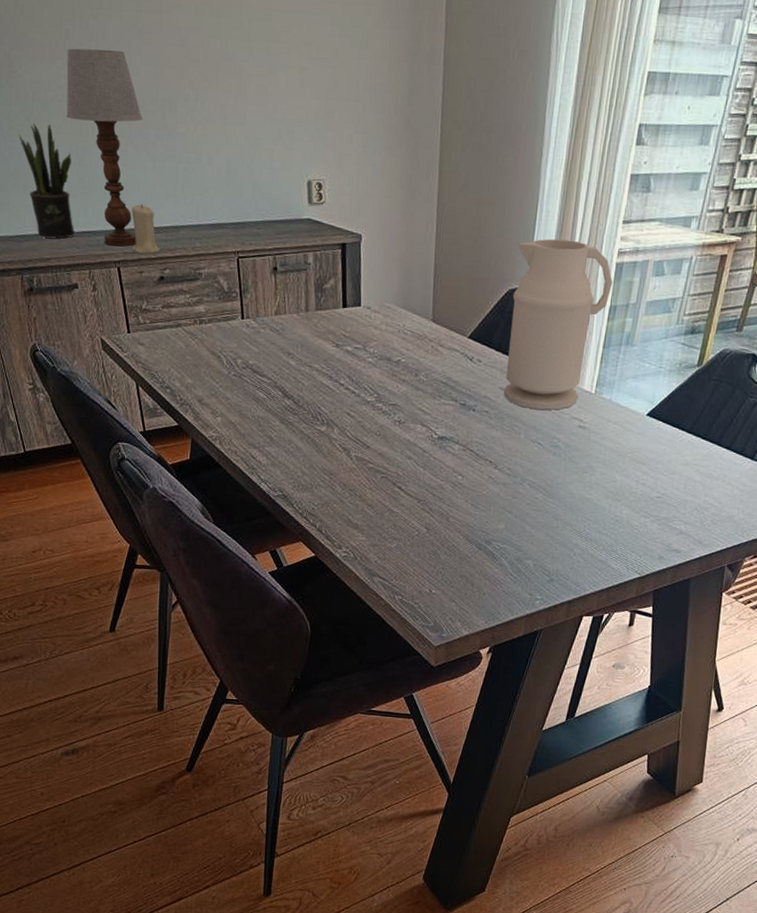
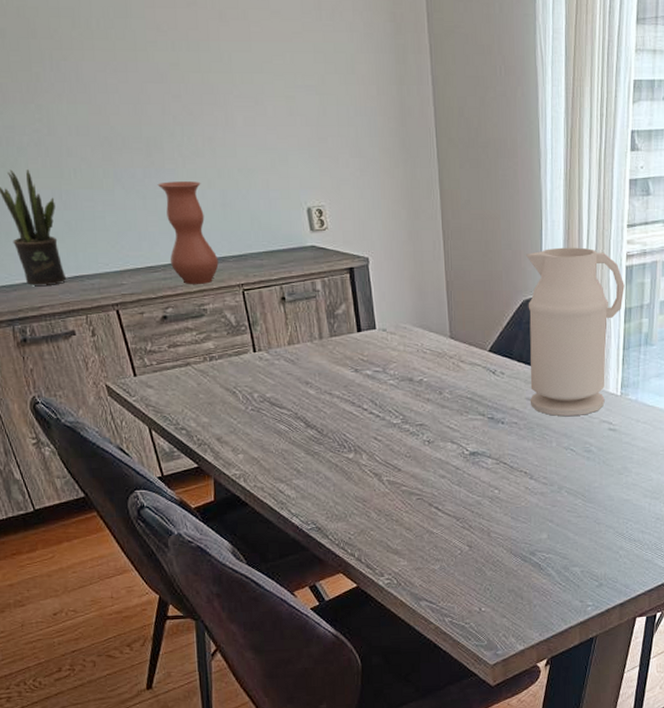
table lamp: present [66,48,143,247] -> none [39,91,134,289]
candle: present [131,203,160,255] -> none [125,243,160,295]
vase: none [168,145,218,250] -> present [157,181,219,285]

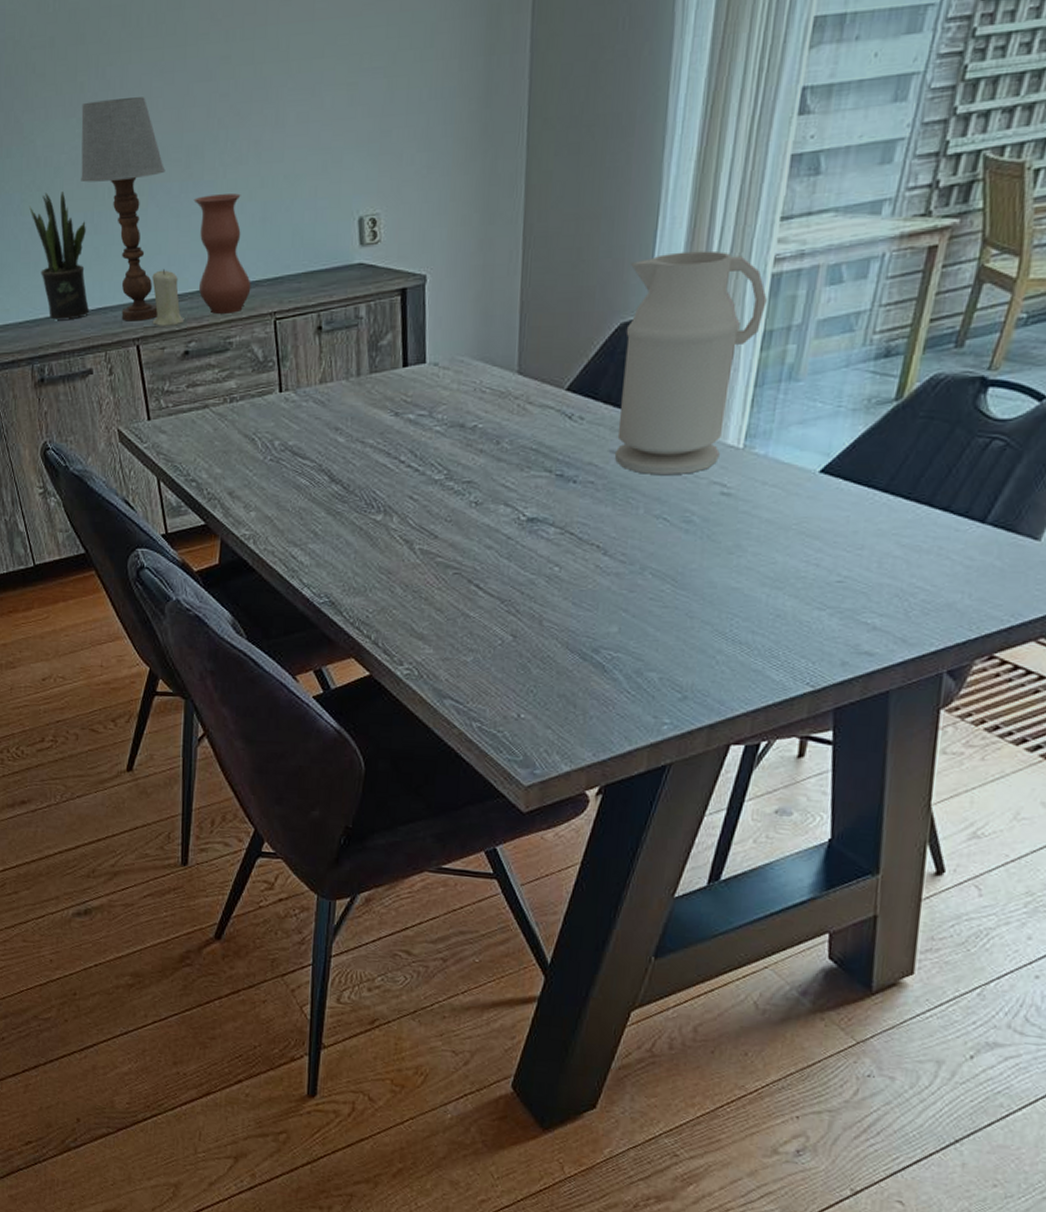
table lamp: none [39,91,134,289] -> present [81,97,166,321]
candle: none [125,243,160,295] -> present [152,268,184,328]

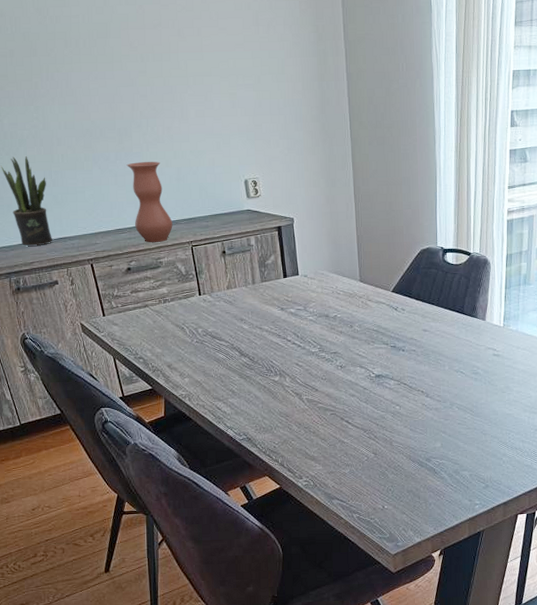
table lamp: present [81,97,166,321] -> none [37,94,105,247]
candle: present [152,268,184,328] -> none [99,211,126,252]
water jug: present [614,250,767,476] -> none [423,205,506,345]

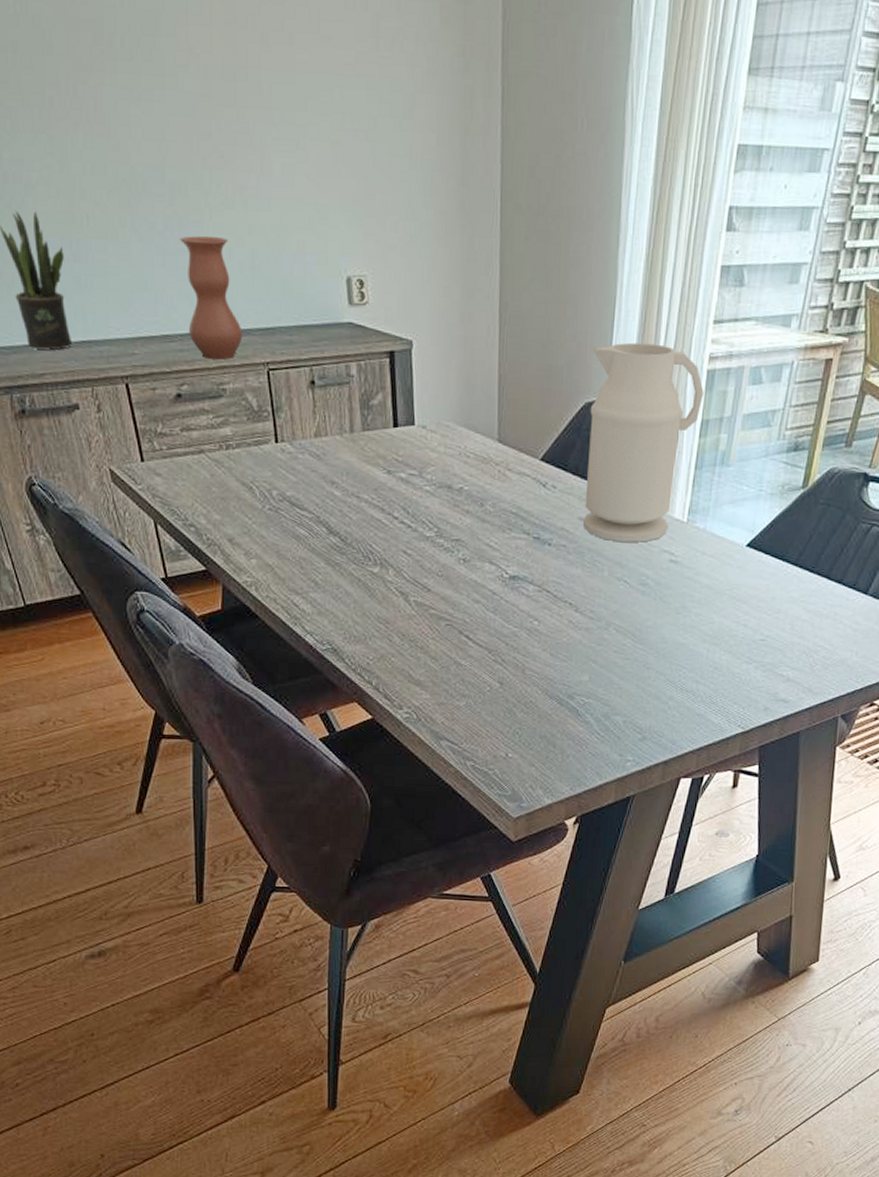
water jug: none [423,205,506,345] -> present [582,342,704,543]

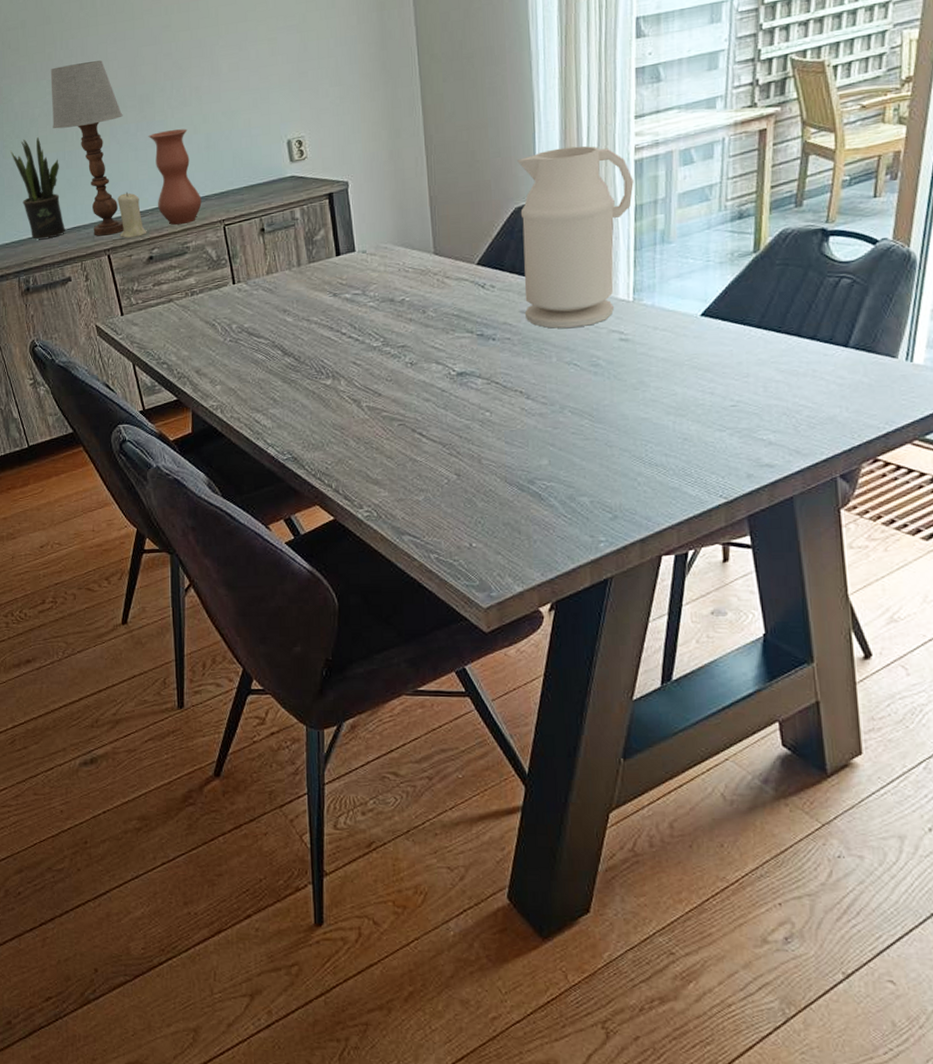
table lamp: none [52,119,148,359] -> present [50,60,124,236]
candle: none [139,306,175,368] -> present [117,192,147,239]

